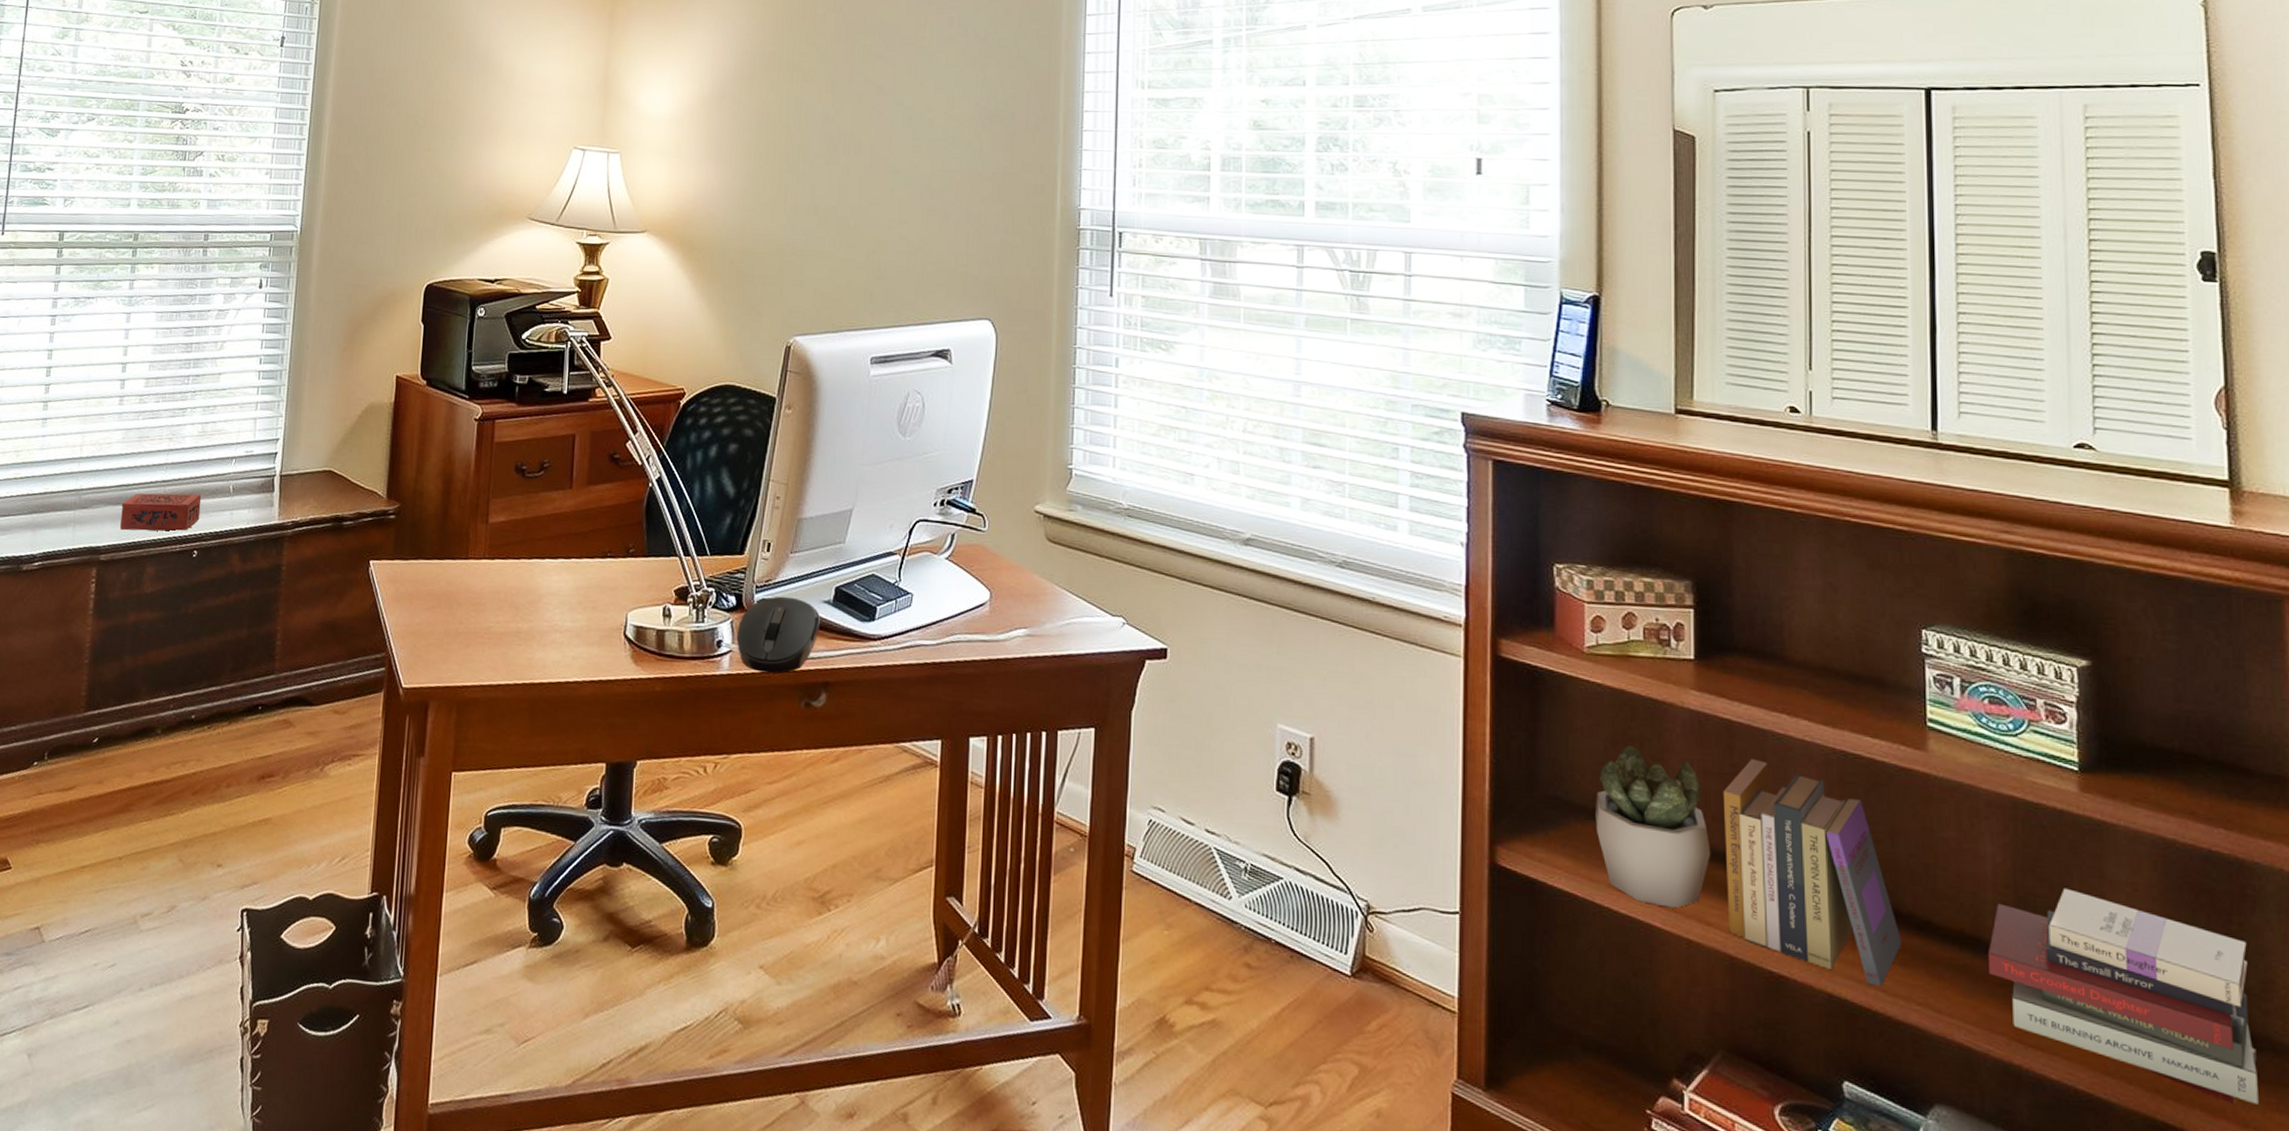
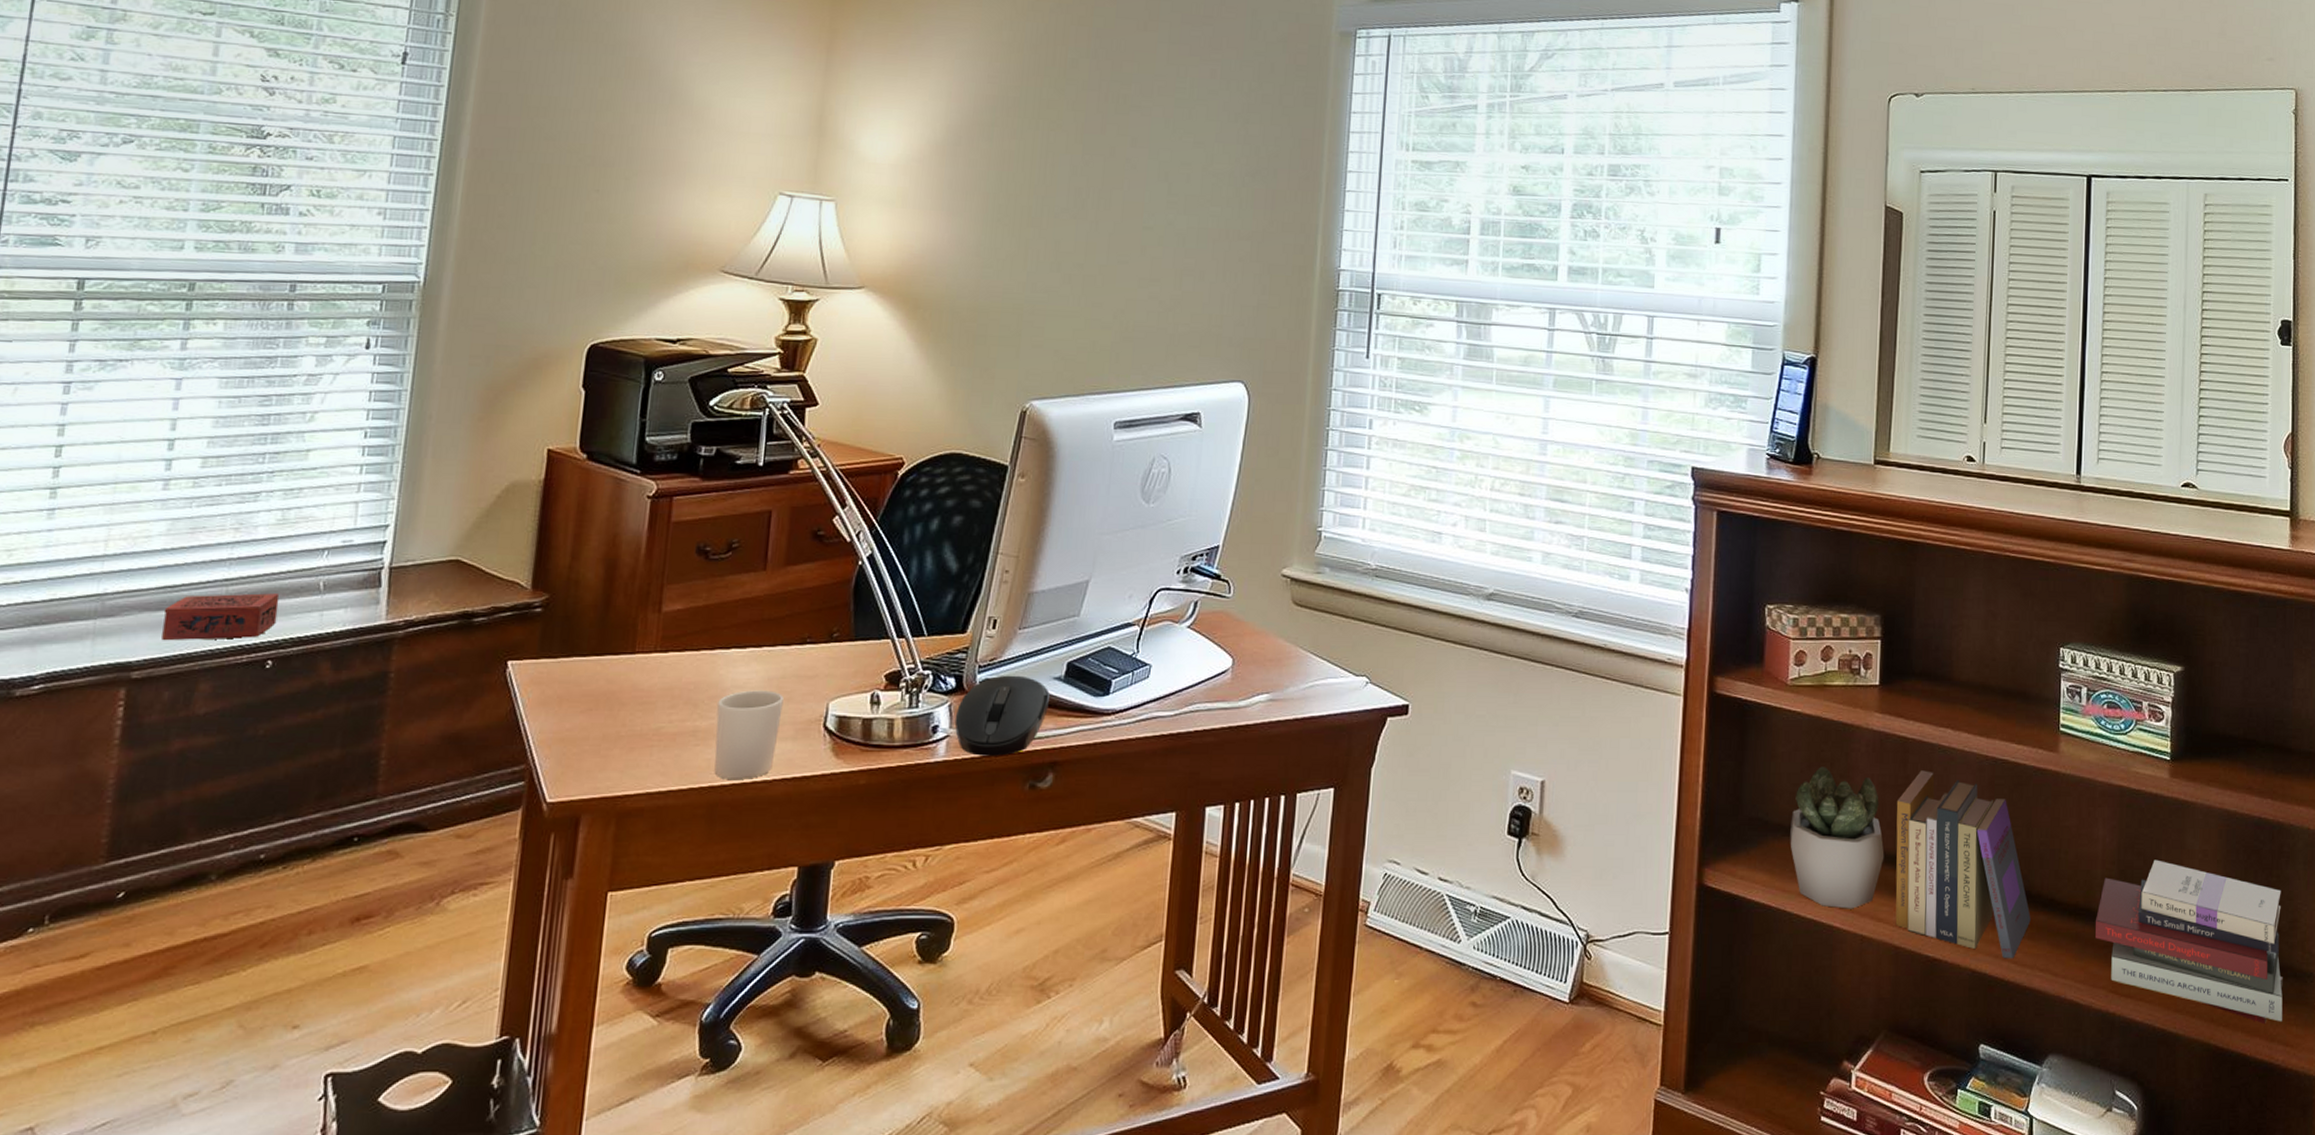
mug: none [534,597,590,679] -> present [714,690,784,779]

